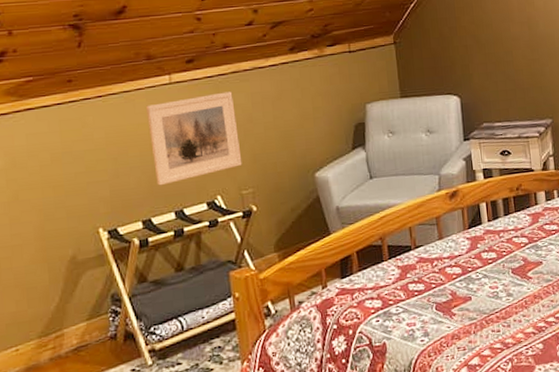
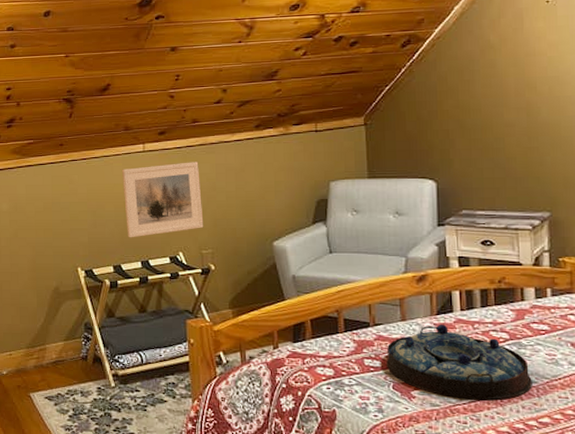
serving tray: none [428,237,549,308] -> present [387,324,532,401]

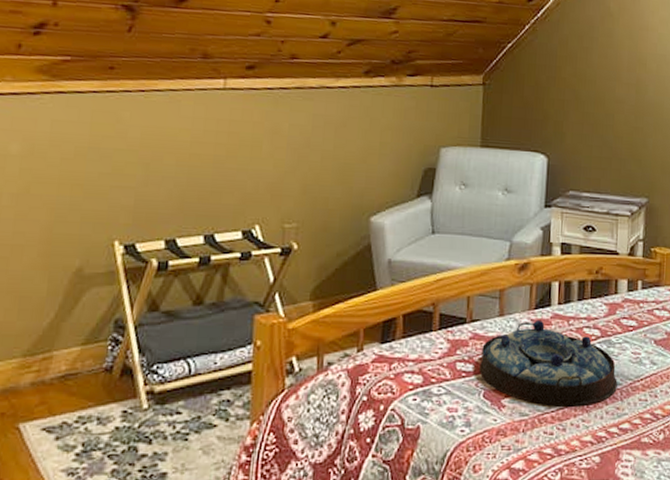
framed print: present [122,162,204,238] -> none [189,108,292,203]

